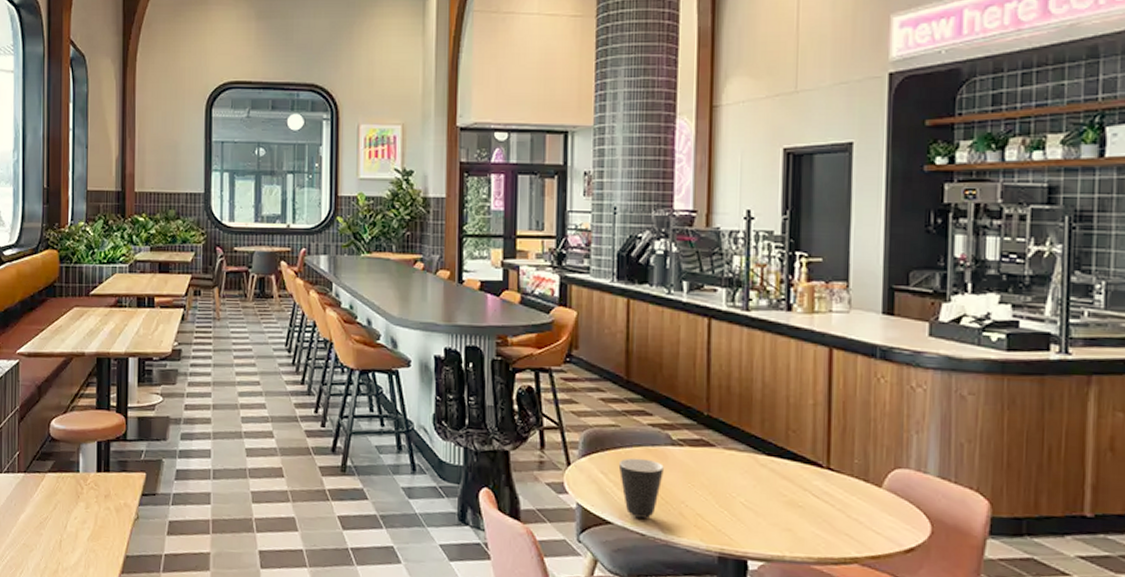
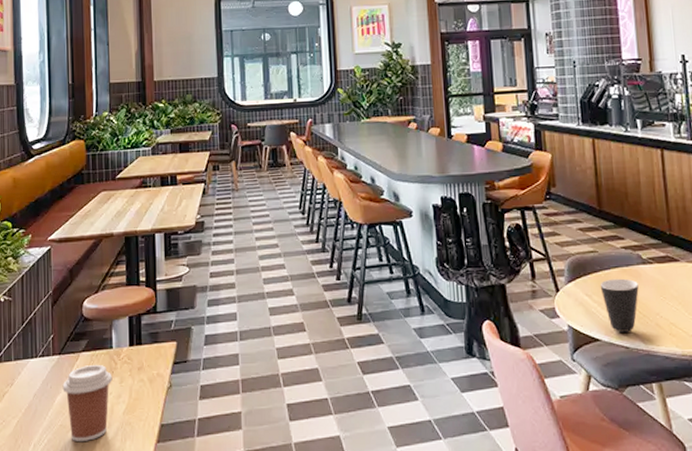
coffee cup: none [27,486,78,564] -> present [62,364,113,442]

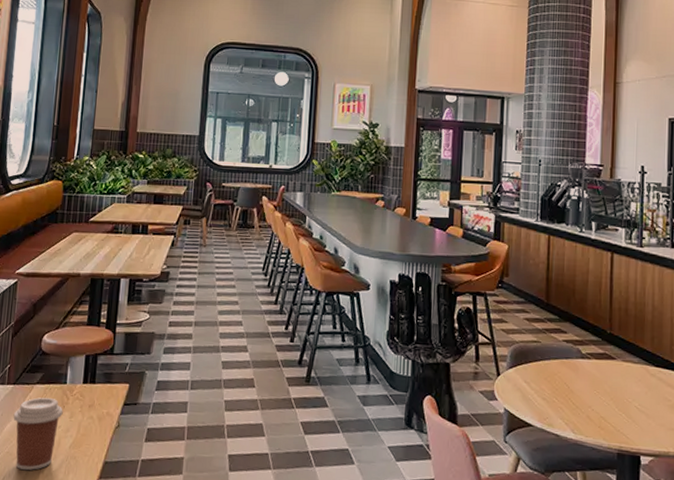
mug: present [600,278,639,333] -> none [539,369,575,421]

